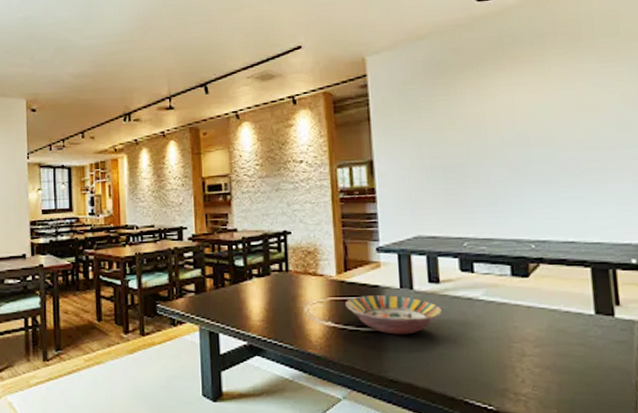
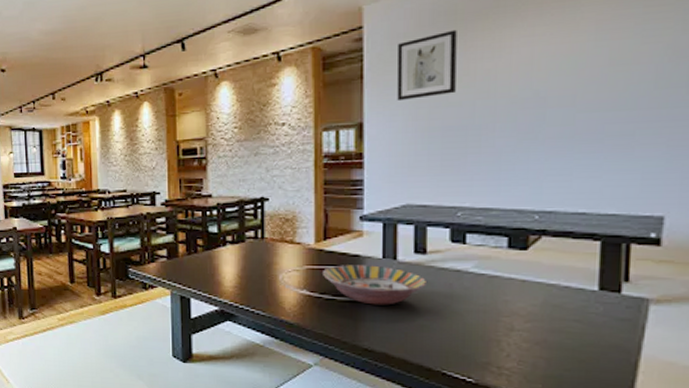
wall art: none [398,78,452,141] -> present [397,29,457,102]

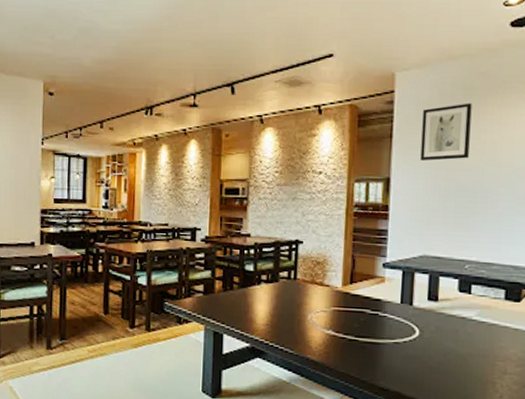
serving bowl: present [323,265,428,305] -> none [348,308,438,348]

